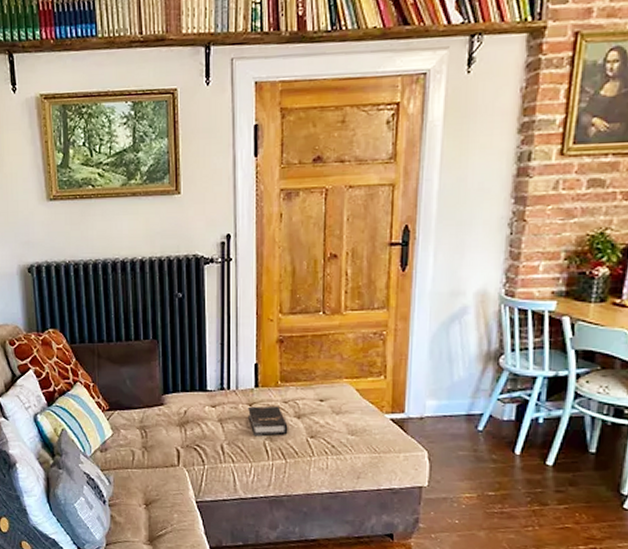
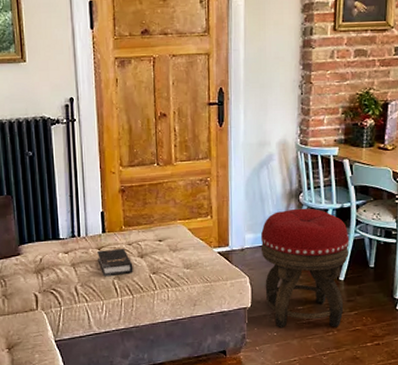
footstool: none [444,373,564,522] -> present [260,208,349,327]

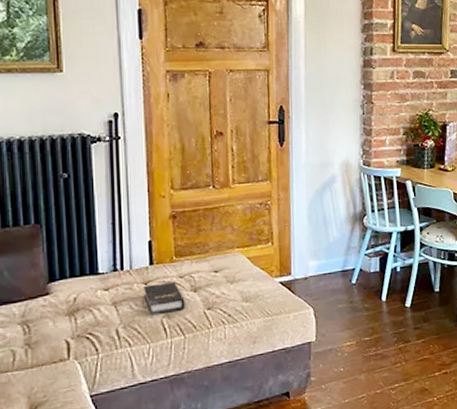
footstool: present [260,208,349,327] -> none [324,231,414,362]

